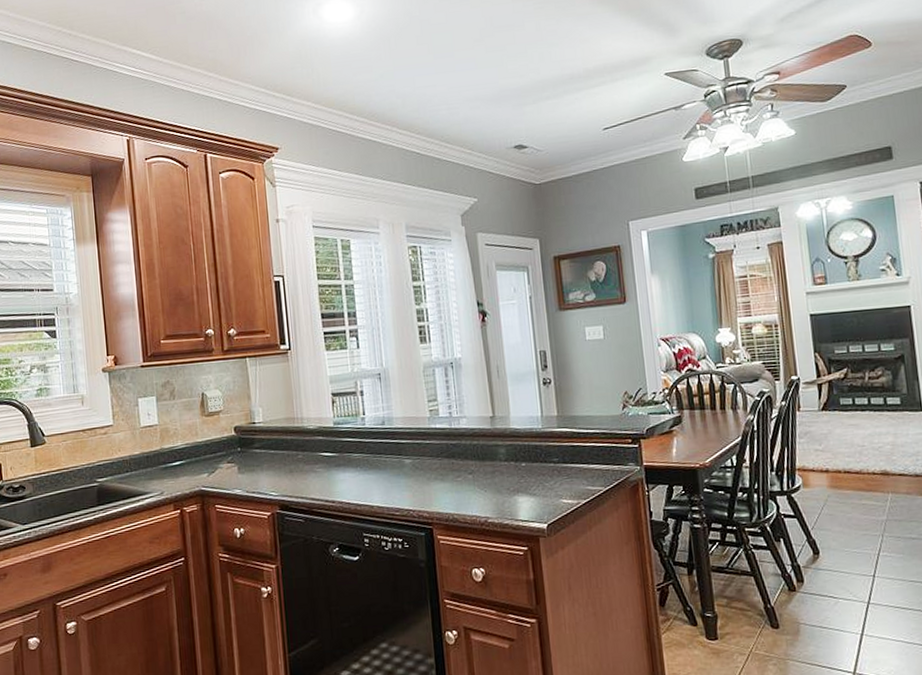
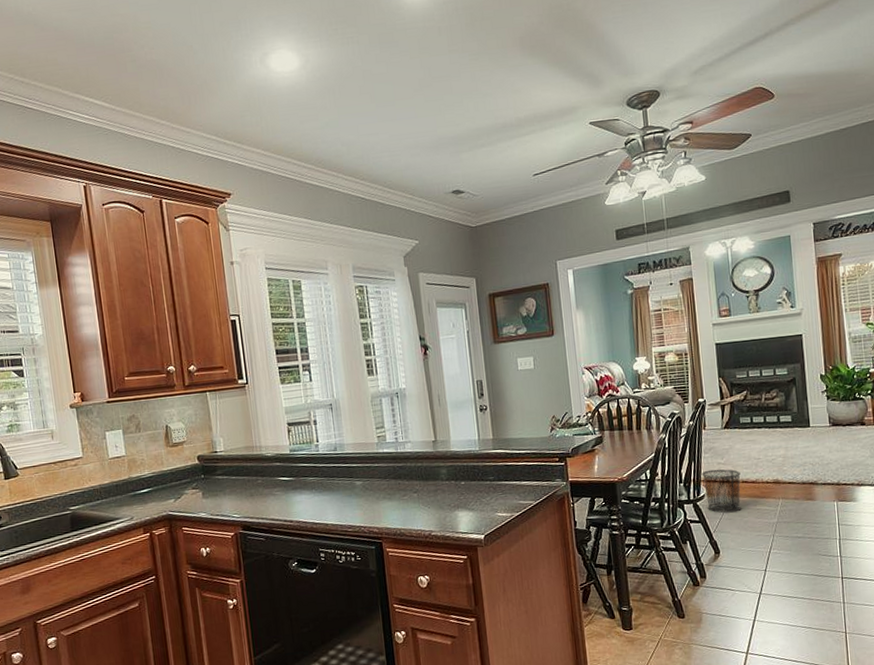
waste bin: none [796,456,844,508] -> present [702,469,741,513]

